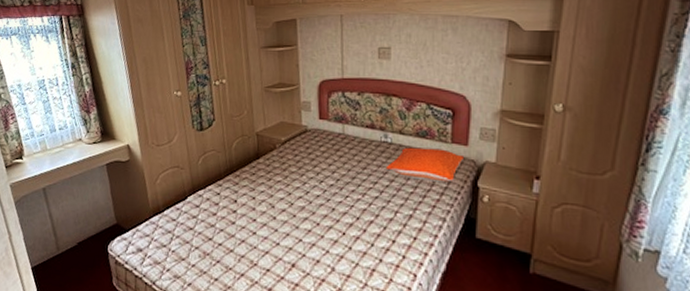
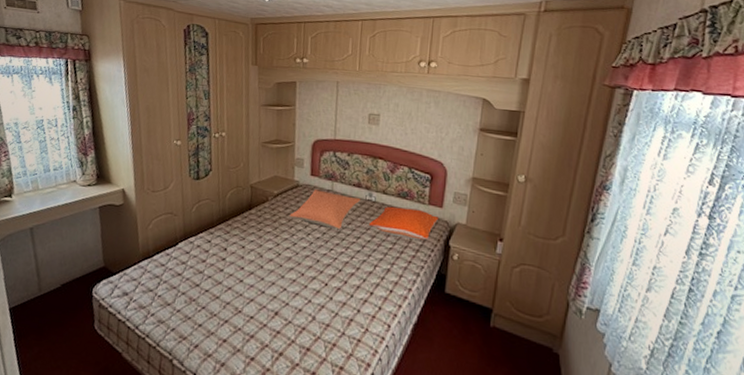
pillow: none [299,134,376,175] -> present [289,189,361,229]

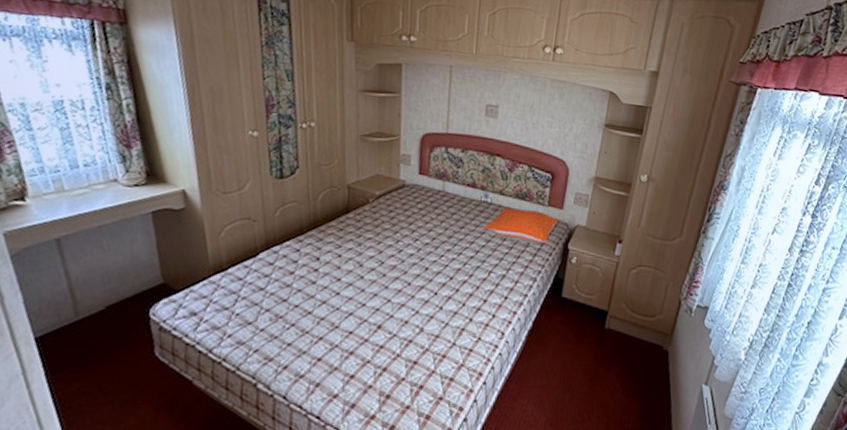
pillow: present [289,189,361,229] -> none [393,190,476,234]

